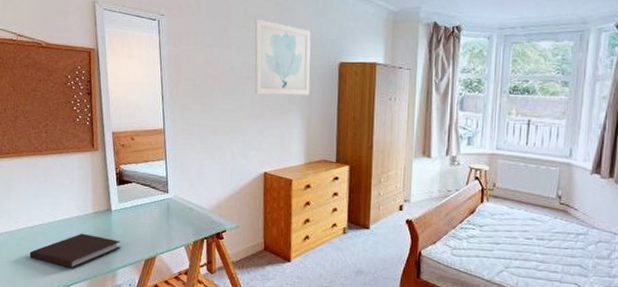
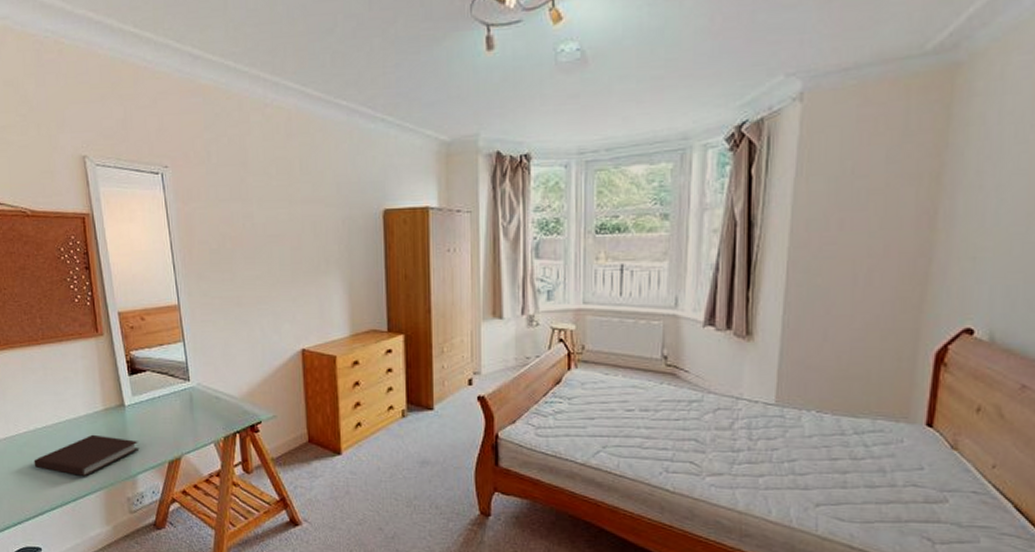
wall art: present [254,18,311,95] -> none [278,163,350,256]

